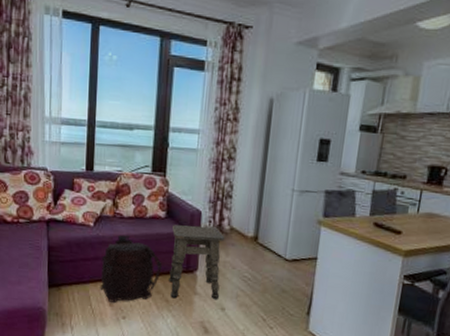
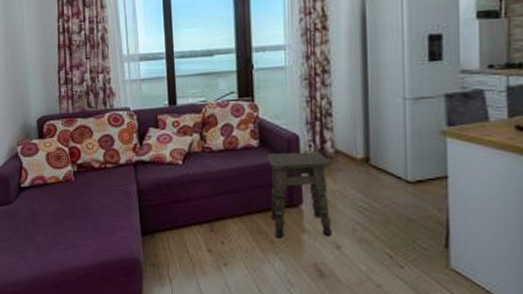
backpack: present [100,234,162,303] -> none [194,170,261,248]

